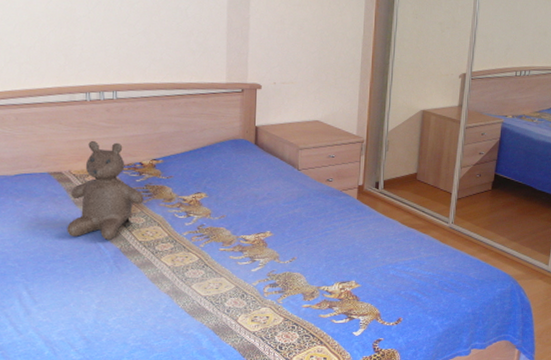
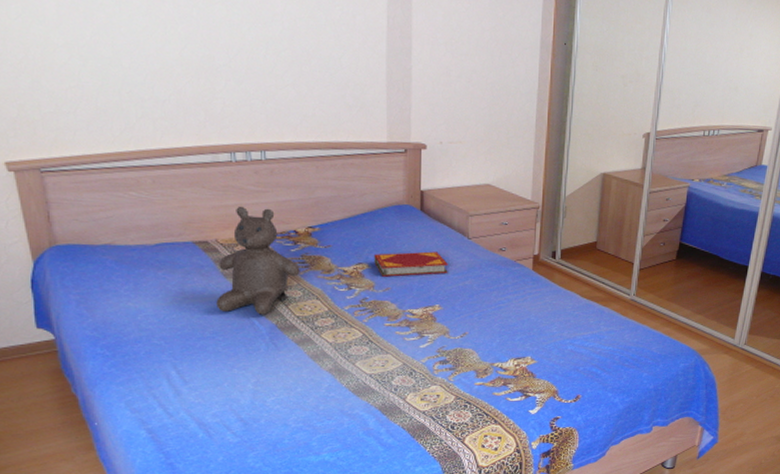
hardback book: none [211,182,279,205] -> present [374,251,448,277]

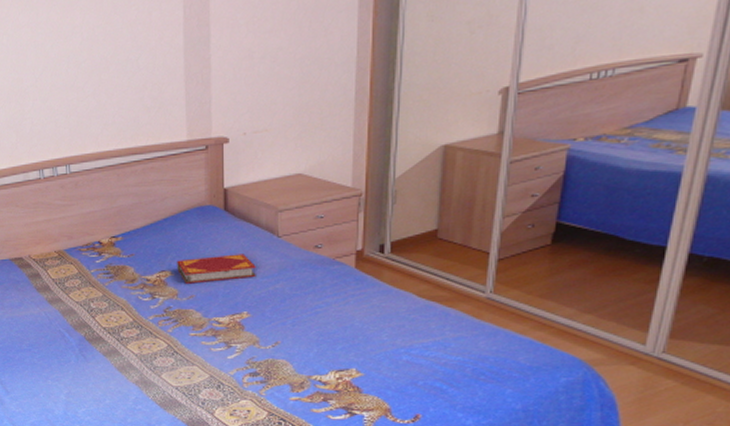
teddy bear: present [216,206,300,315] -> none [31,221,105,327]

